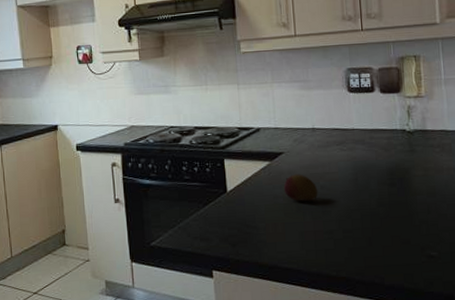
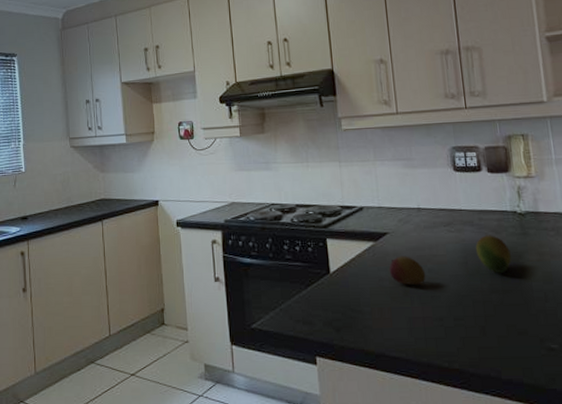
fruit: none [365,152,399,188] -> present [475,235,511,273]

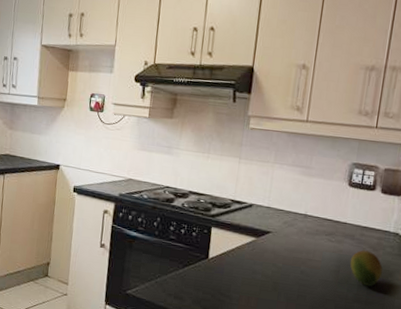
fruit: present [389,256,426,286] -> none [263,254,298,284]

